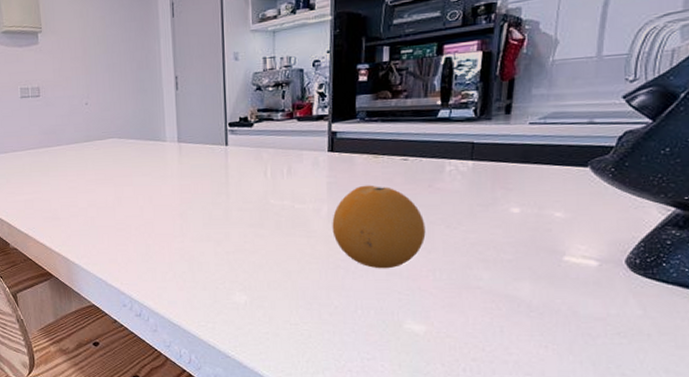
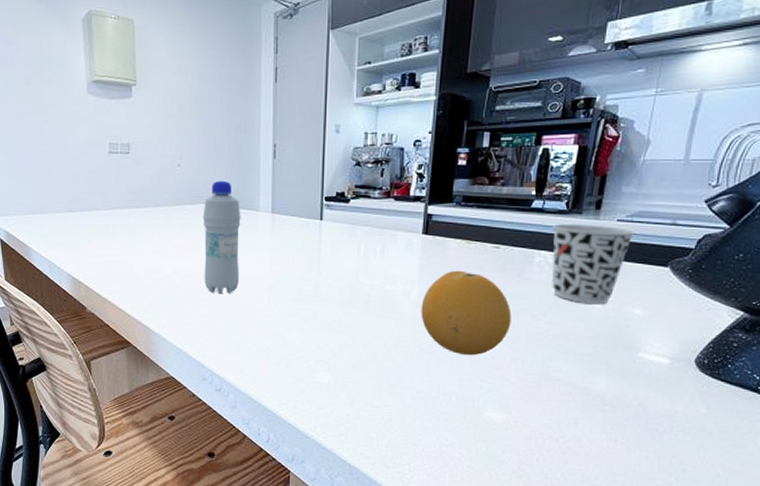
bottle: none [112,114,152,223] -> present [202,180,241,294]
cup: none [462,130,550,210] -> present [552,224,635,305]

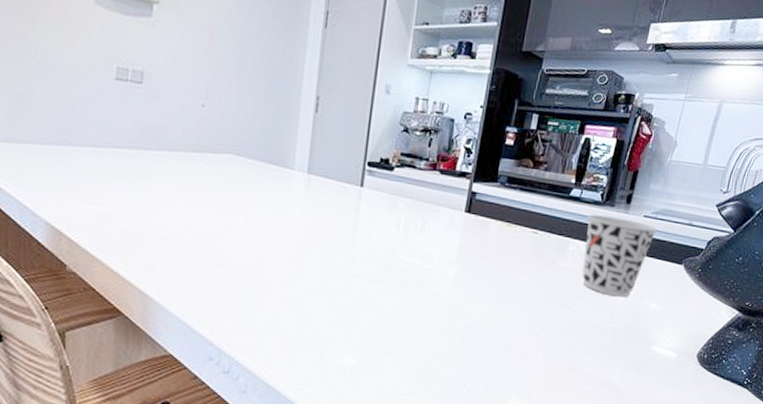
bottle: present [202,180,241,294] -> none [221,129,273,261]
fruit: present [421,270,512,356] -> none [456,253,543,343]

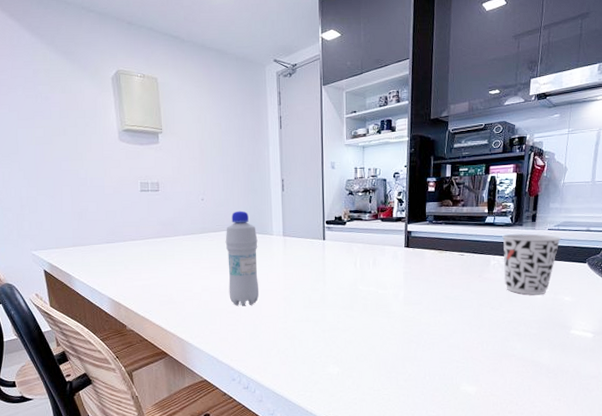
bottle: none [221,129,273,261] -> present [225,211,260,306]

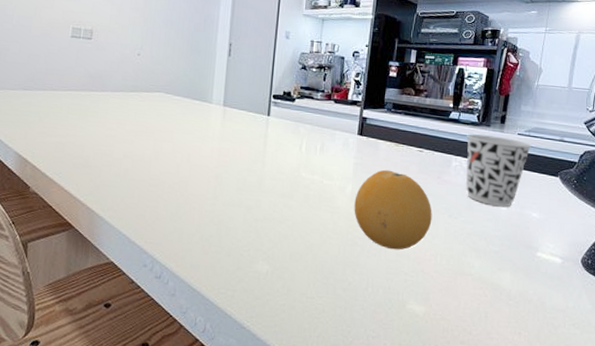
bottle: present [225,211,260,306] -> none [153,71,195,181]
fruit: none [407,275,477,343] -> present [354,169,432,250]

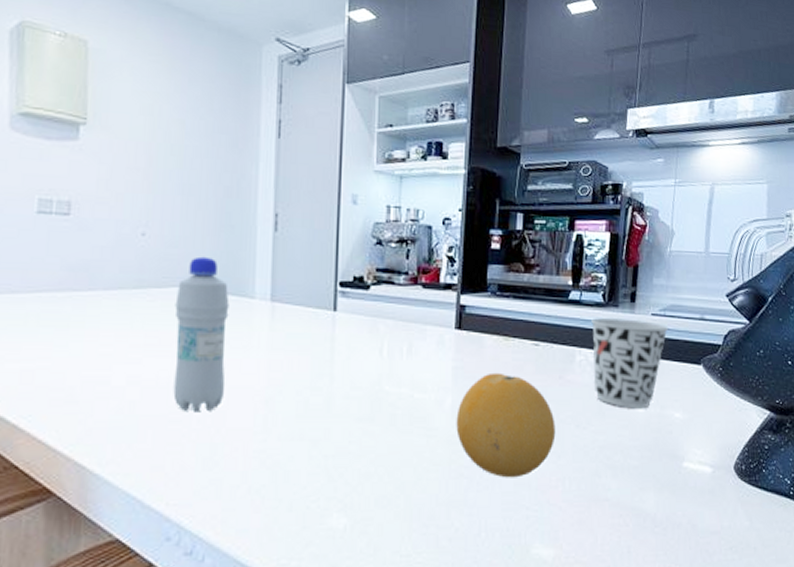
bottle: none [153,71,195,181] -> present [173,256,230,412]

